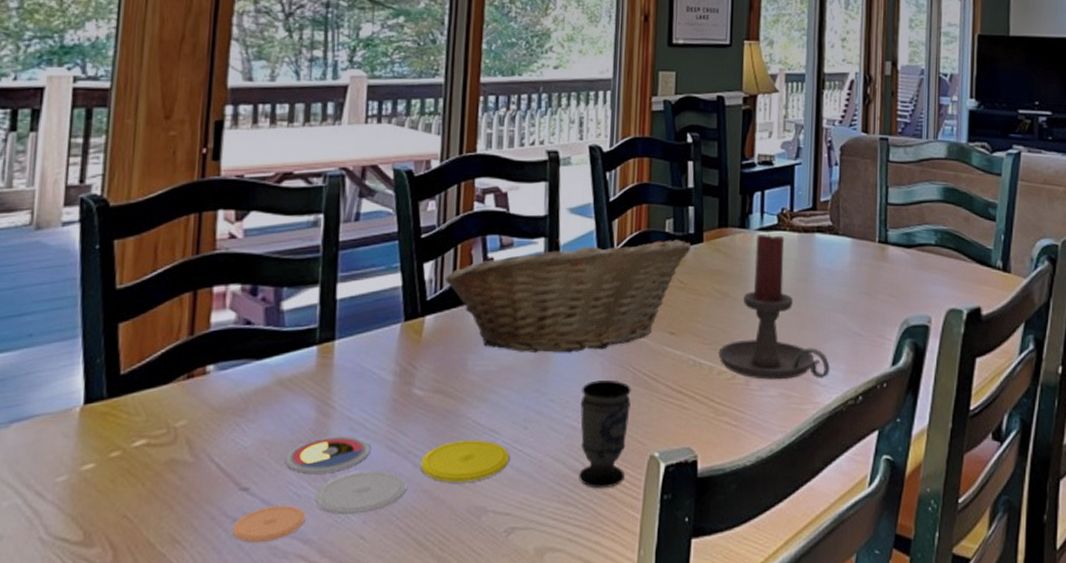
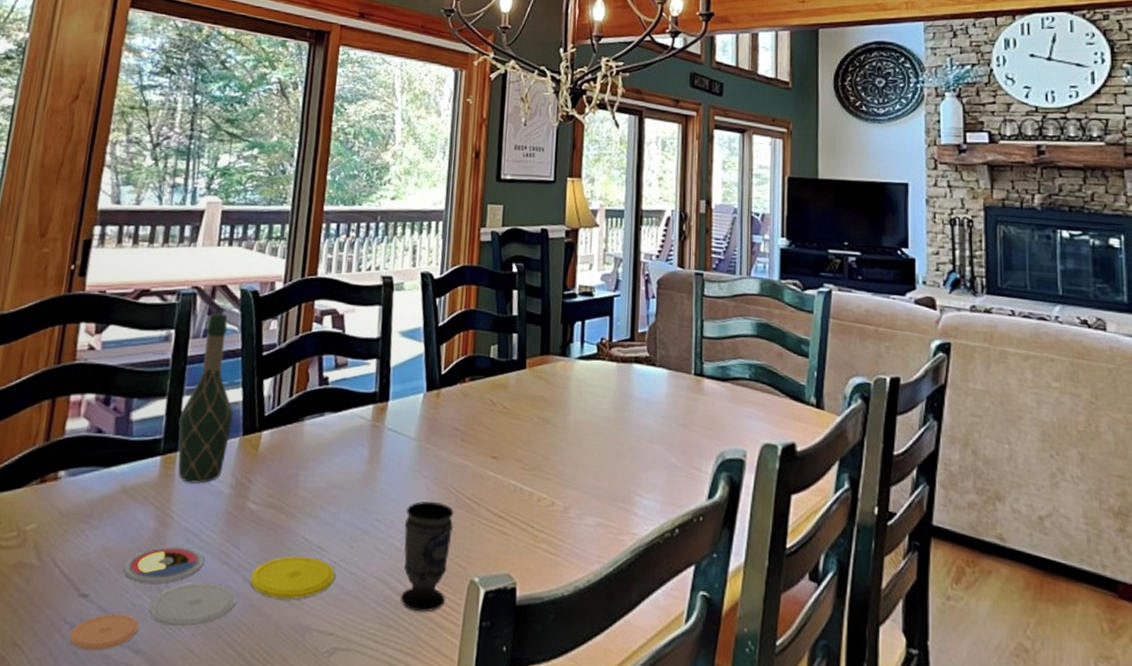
wine bottle: none [334,195,393,372] -> present [178,313,234,484]
fruit basket: present [445,239,692,353] -> none [282,361,515,473]
candle holder: present [718,232,830,380] -> none [538,361,647,509]

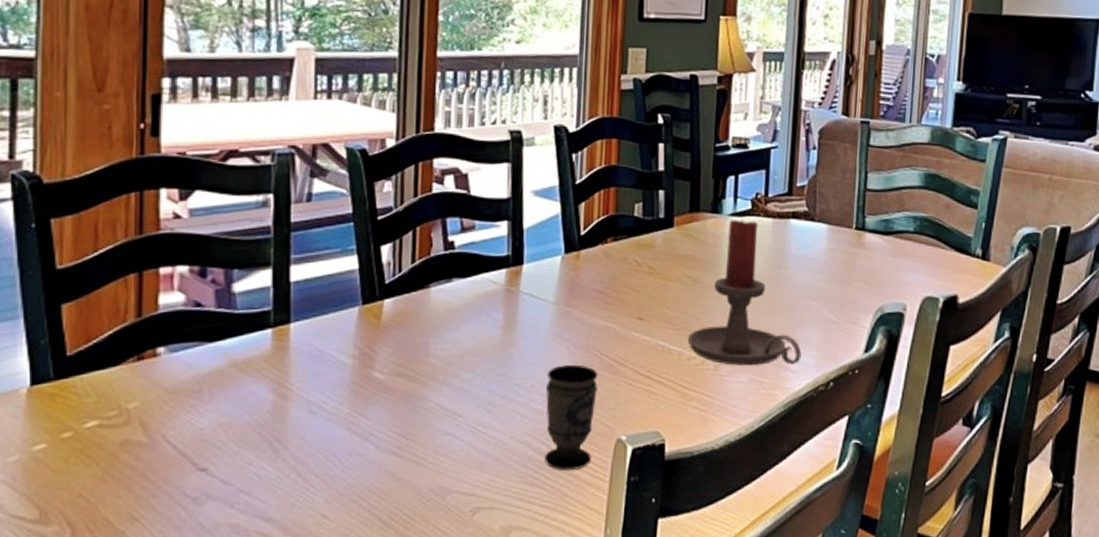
plate: present [69,546,335,651] -> none [193,418,474,521]
wine bottle: present [178,313,234,484] -> none [288,175,350,355]
candle holder: none [538,361,647,509] -> present [687,218,802,366]

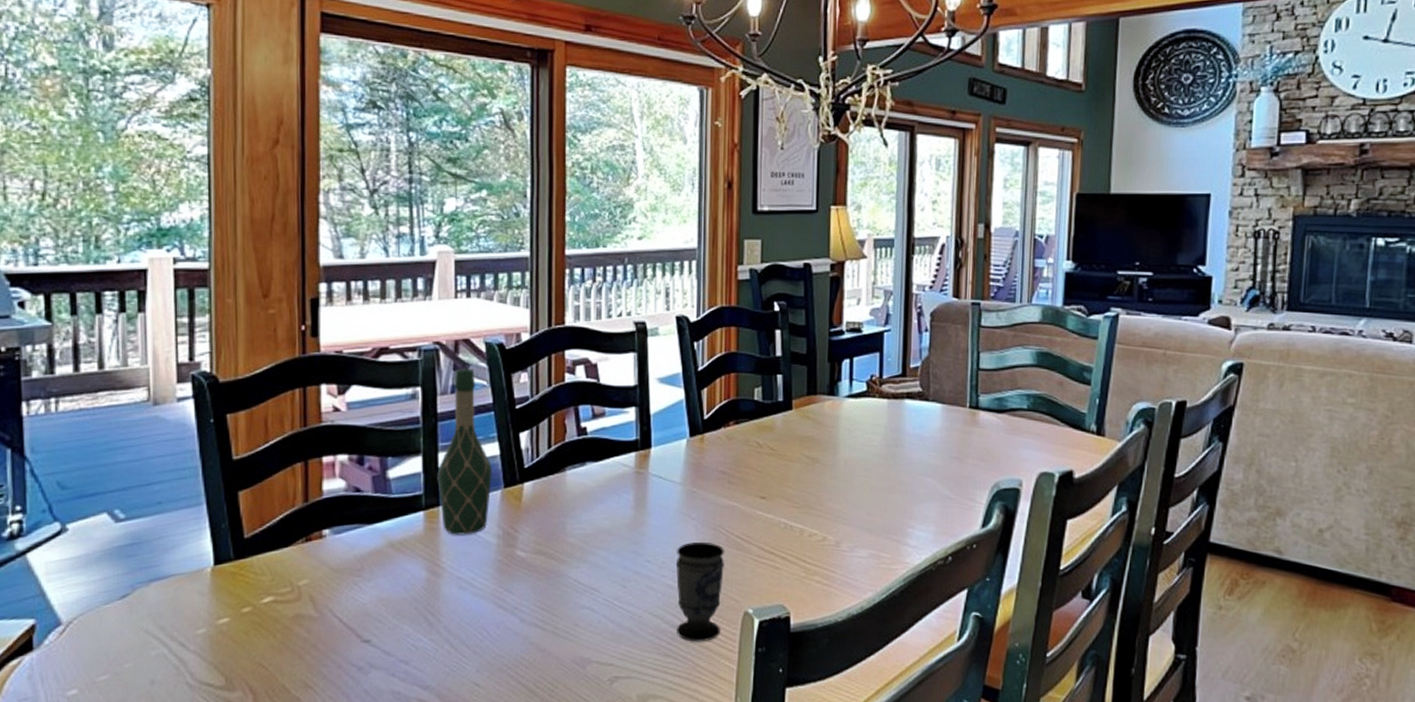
wine bottle: none [288,175,350,355] -> present [437,368,492,535]
candle holder: present [687,218,802,366] -> none [809,399,920,542]

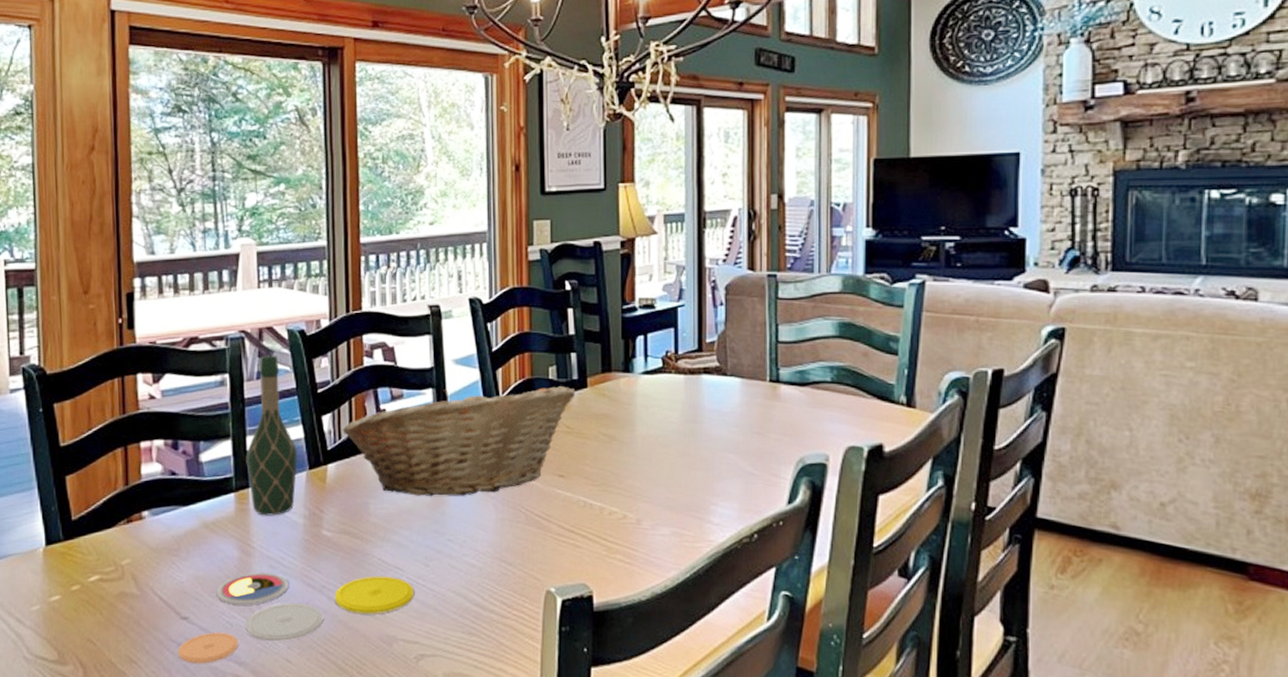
plate: none [358,594,610,689] -> present [178,573,415,664]
fruit basket: none [540,406,781,517] -> present [342,385,576,496]
cup: present [675,542,724,642] -> none [476,521,525,621]

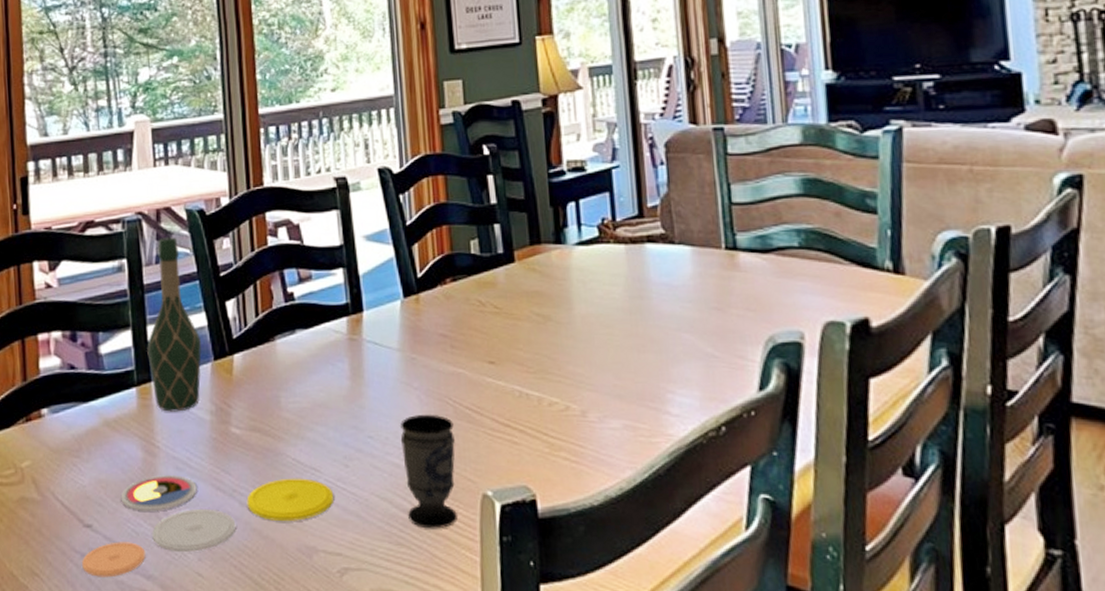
fruit basket: present [342,385,576,496] -> none [248,260,502,388]
cup: none [476,521,525,621] -> present [400,415,457,529]

